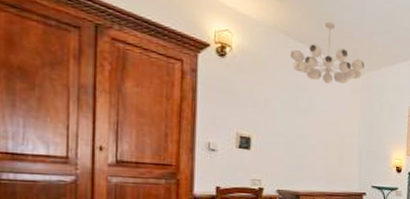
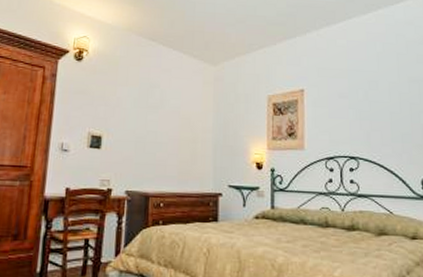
chandelier: present [290,21,365,84] -> none [142,18,217,78]

